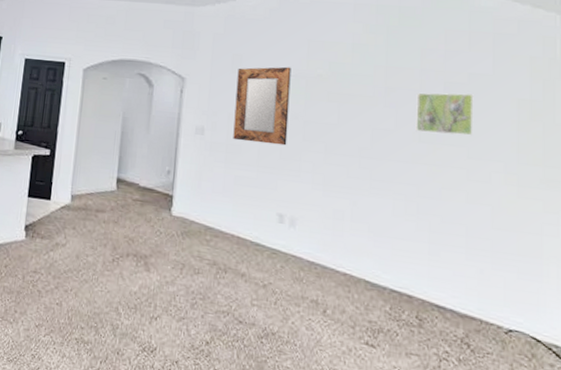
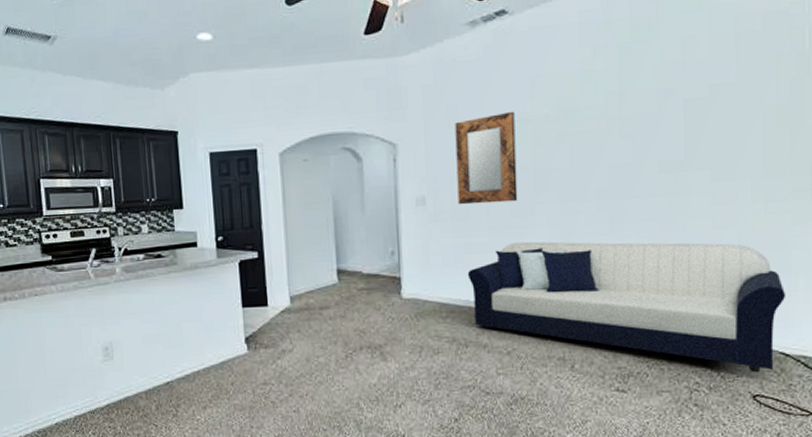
sofa: none [234,182,538,354] -> present [467,241,787,373]
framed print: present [416,92,474,136] -> none [654,108,717,161]

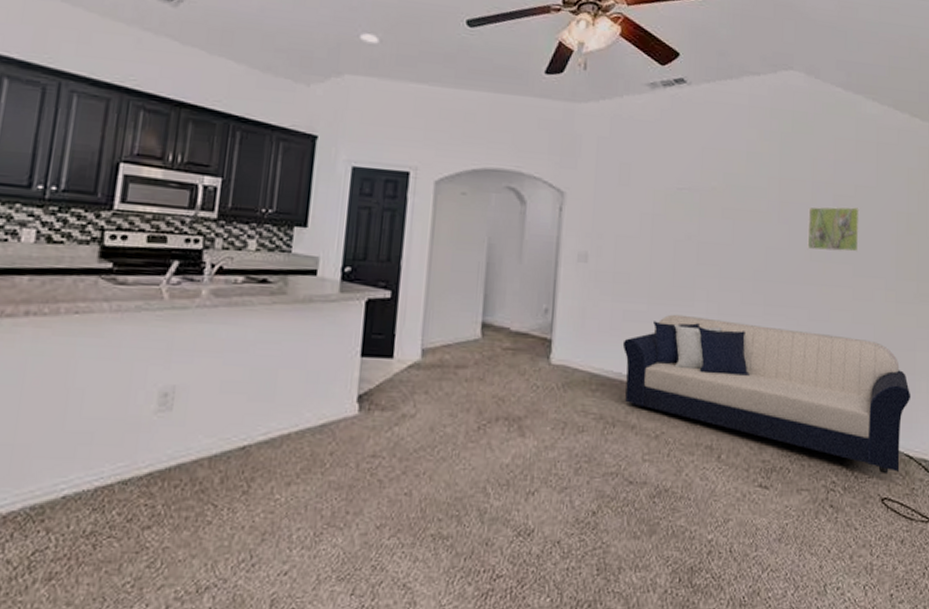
home mirror: present [455,111,518,205] -> none [621,178,684,271]
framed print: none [654,108,717,161] -> present [807,206,860,252]

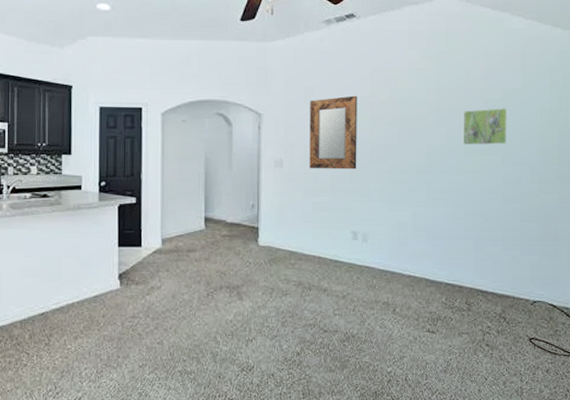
home mirror: none [621,178,684,271] -> present [309,95,357,170]
sofa: present [622,314,912,475] -> none [314,203,555,320]

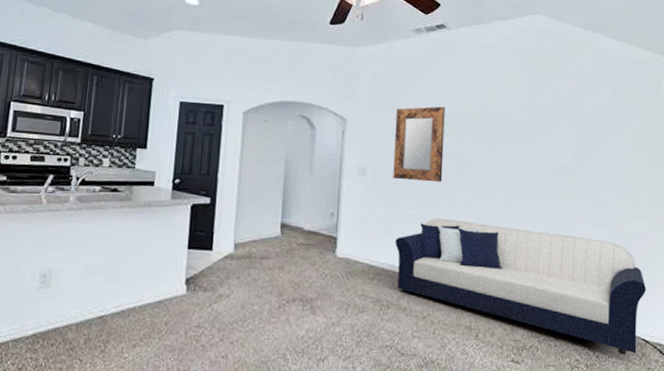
sofa: none [314,203,555,320] -> present [395,217,647,355]
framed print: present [462,108,507,146] -> none [552,128,598,166]

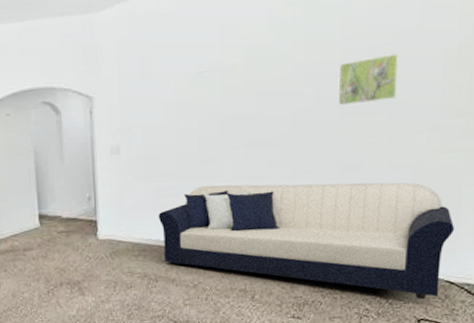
home mirror: present [393,106,445,183] -> none [147,62,206,153]
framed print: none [552,128,598,166] -> present [337,53,399,106]

